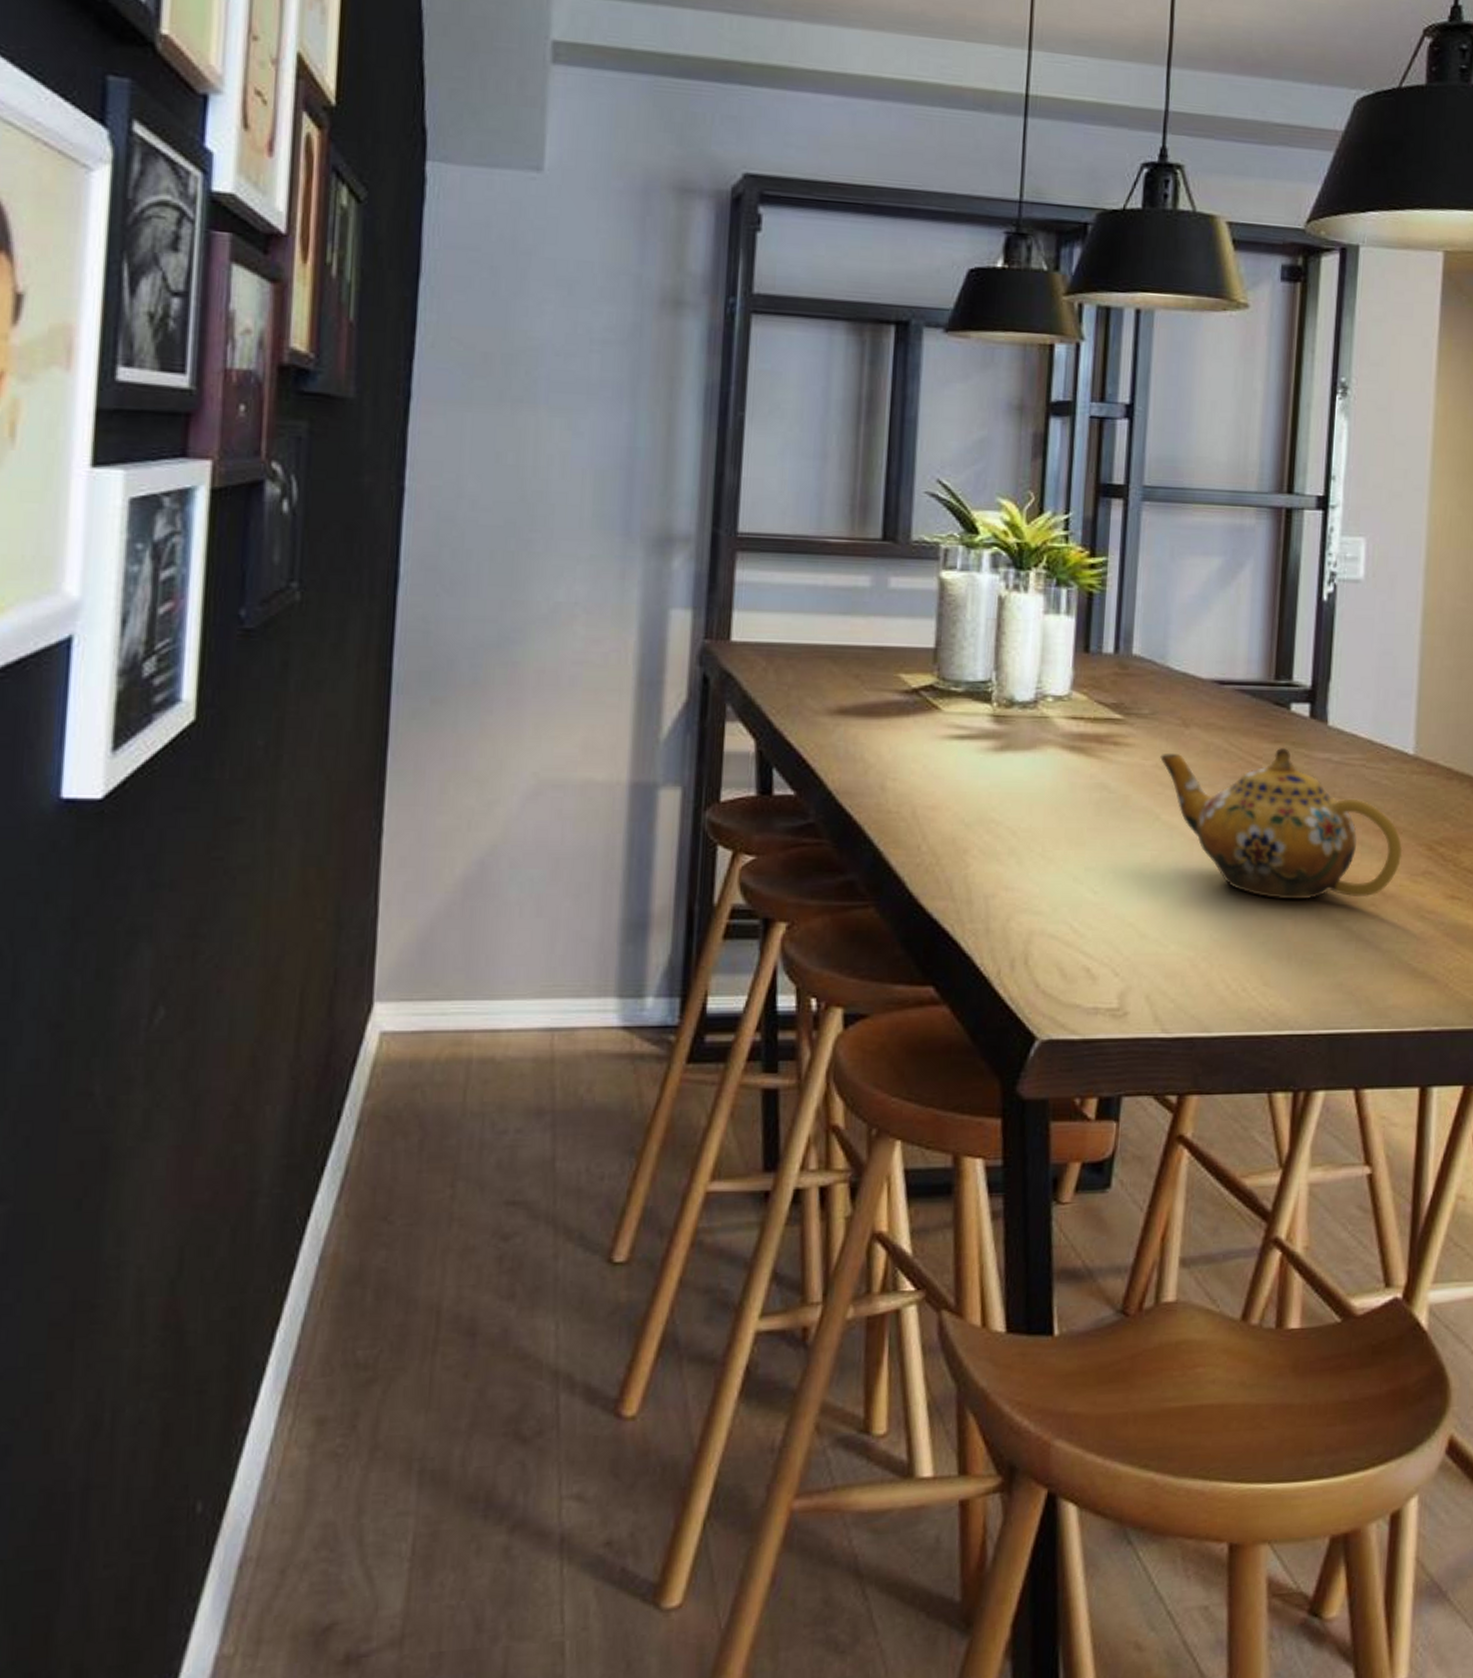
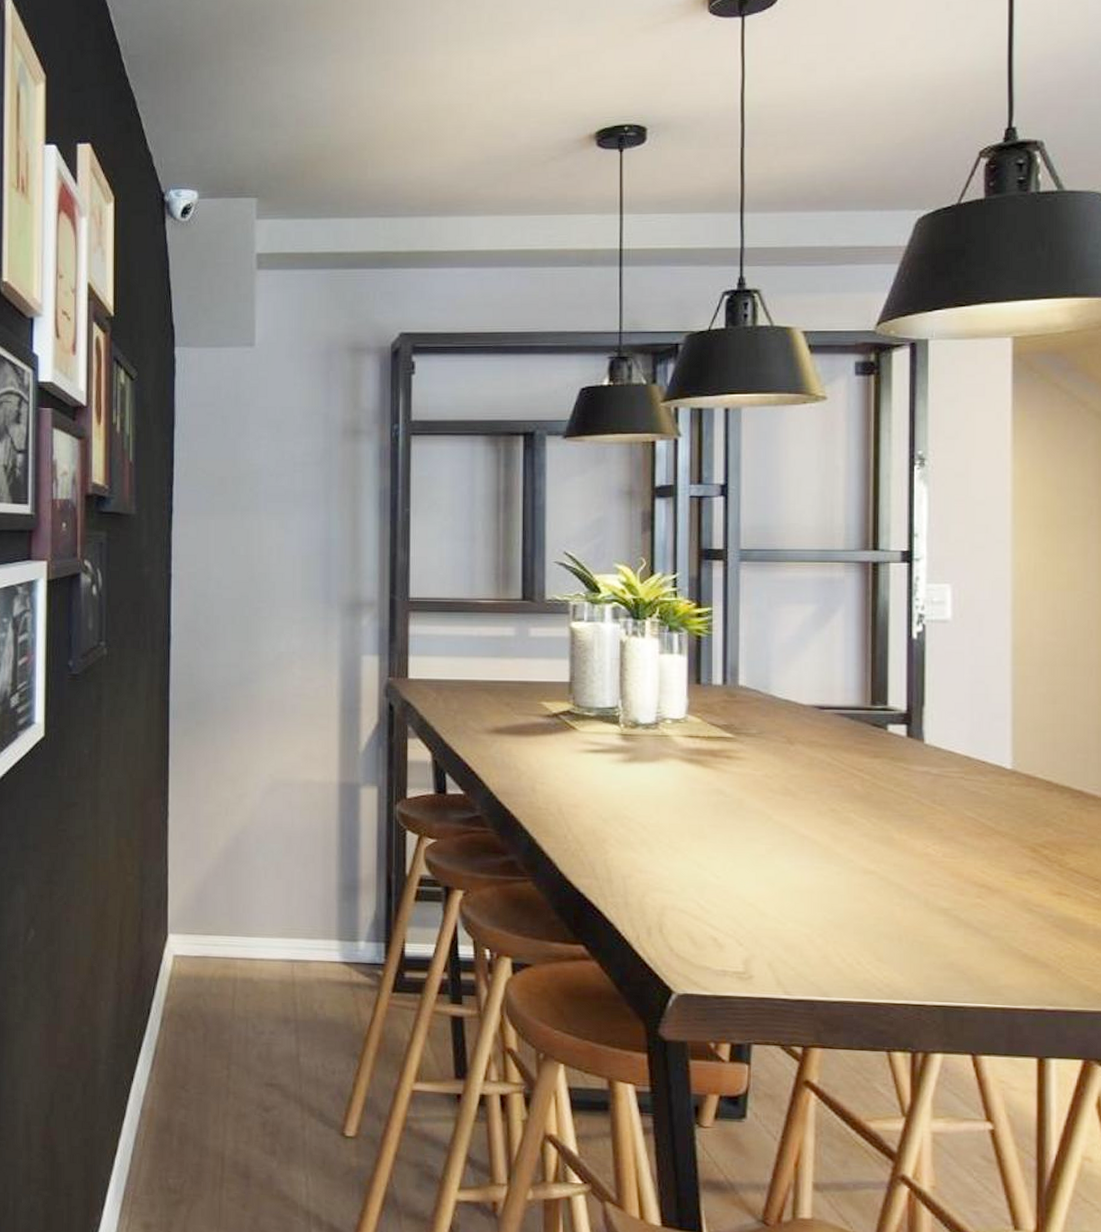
teapot: present [1160,748,1403,900] -> none [769,762,1006,891]

